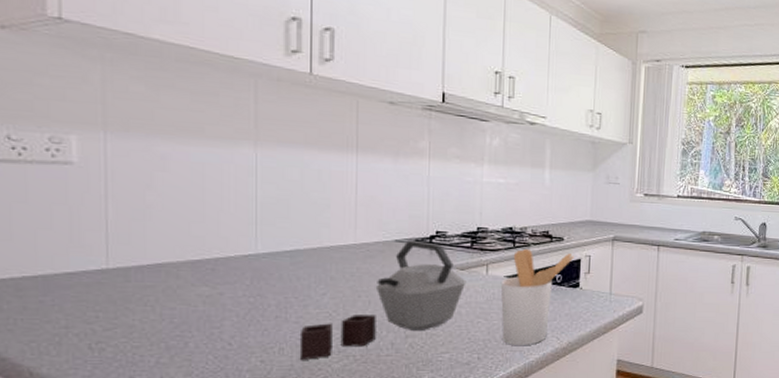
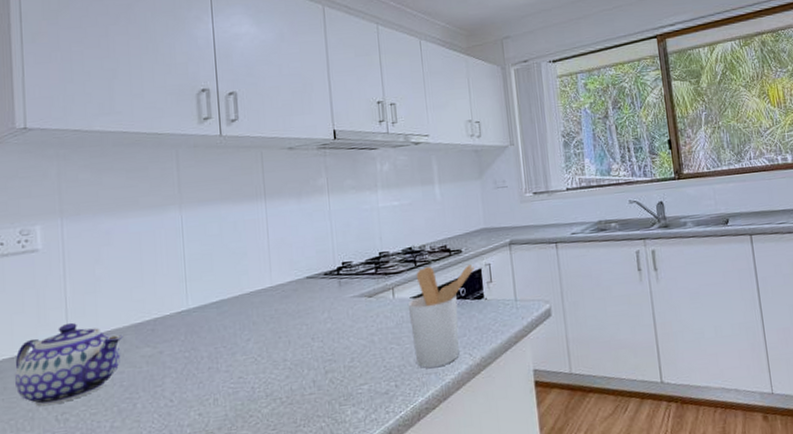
teapot: none [37,248,176,333] -> present [14,322,123,407]
kettle: present [299,240,467,360] -> none [230,274,376,409]

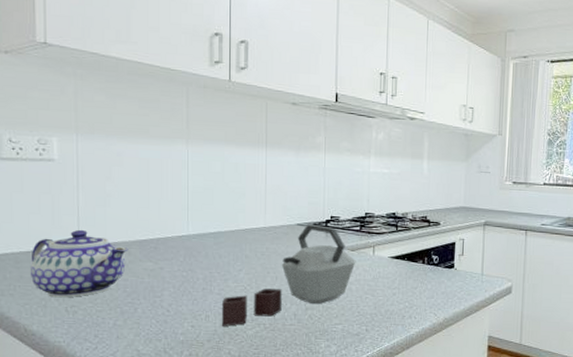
kettle: none [230,274,376,409] -> present [221,224,356,326]
utensil holder: present [407,265,474,368] -> none [385,232,449,321]

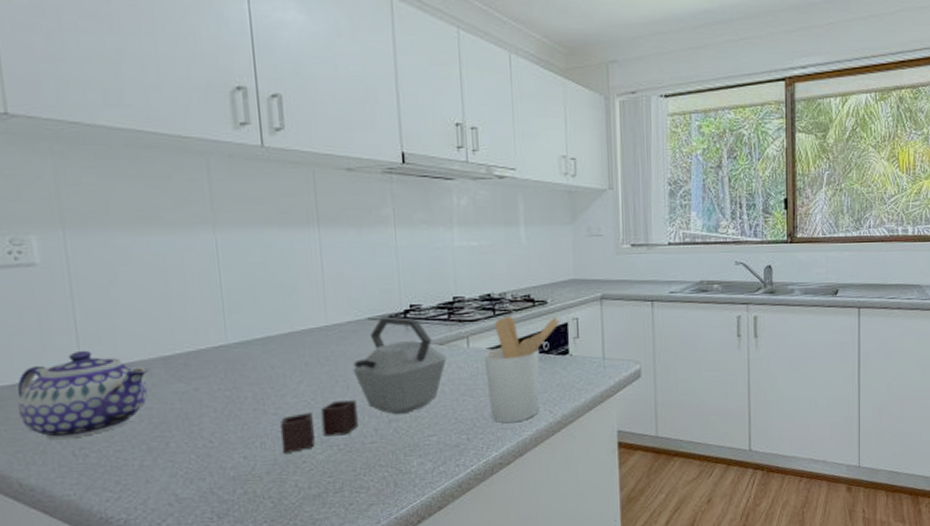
utensil holder: none [385,232,449,321] -> present [483,315,560,424]

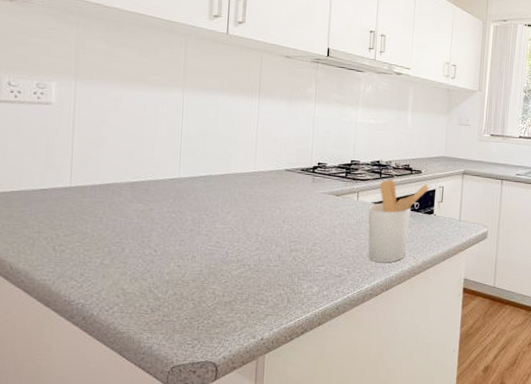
teapot: present [17,350,150,441] -> none [19,170,120,237]
kettle: present [279,316,447,453] -> none [207,170,341,267]

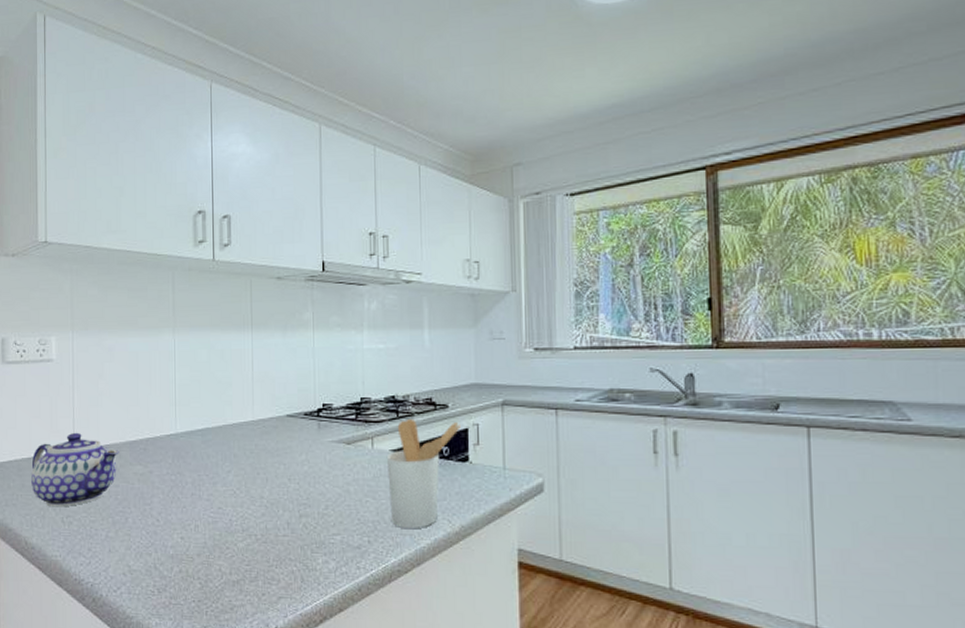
teapot: none [19,170,120,237] -> present [30,432,119,507]

